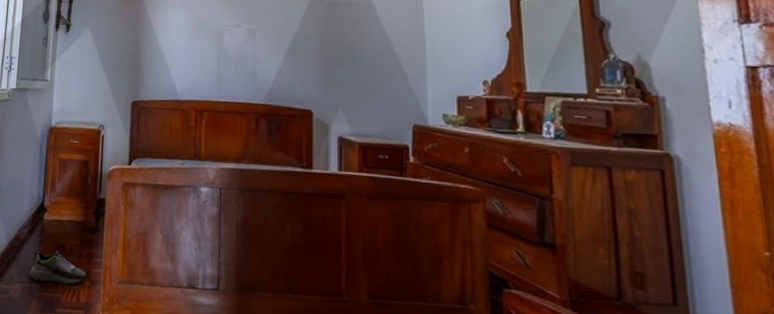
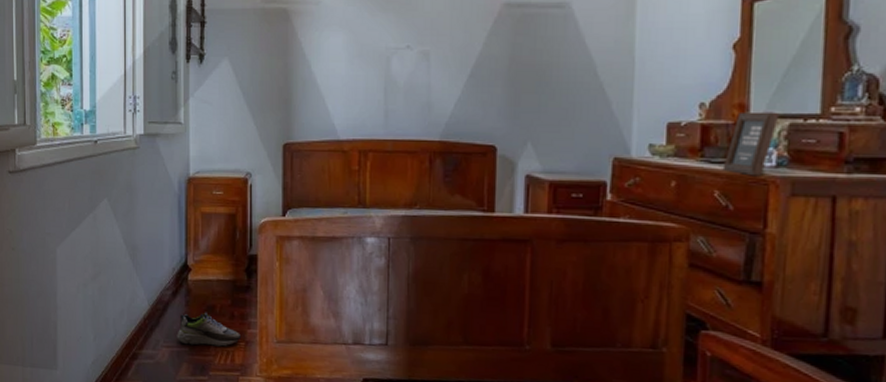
picture frame: none [508,89,553,147] -> present [722,111,780,177]

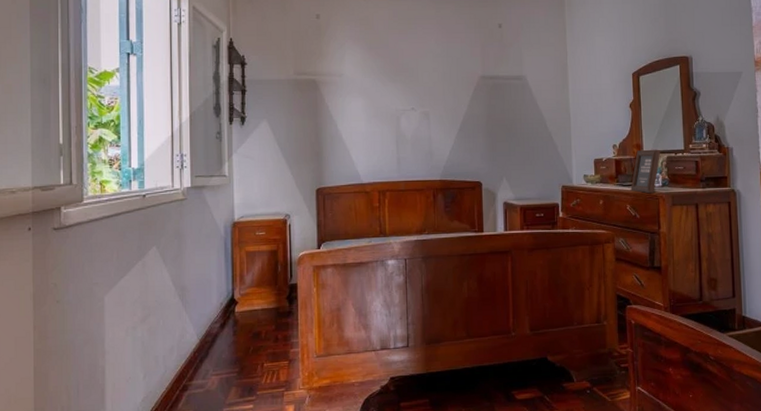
shoe: present [177,312,240,347] -> none [225,338,284,371]

